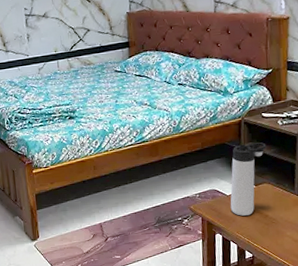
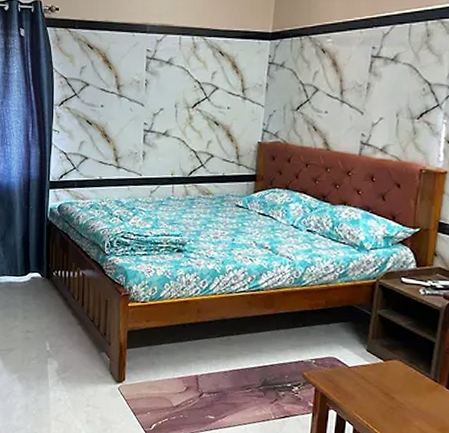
thermos bottle: present [230,142,266,216] -> none [350,310,402,394]

